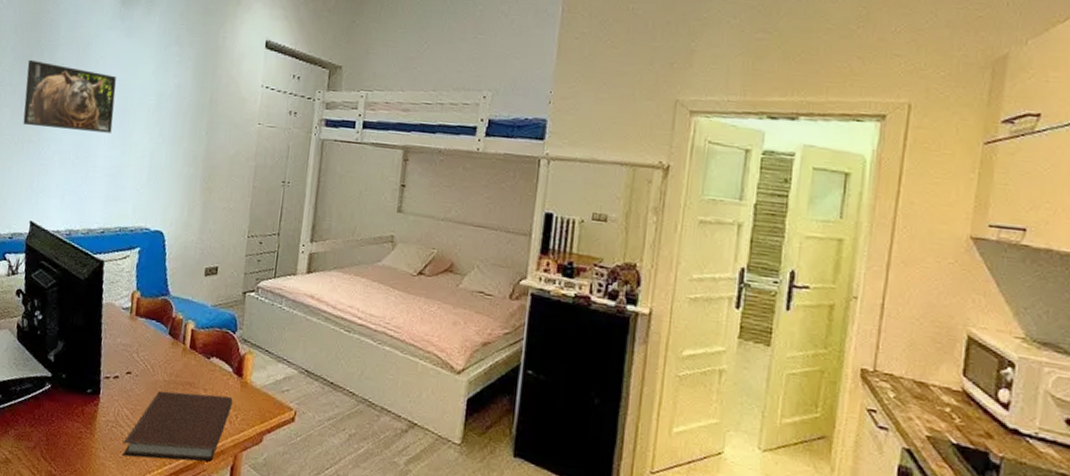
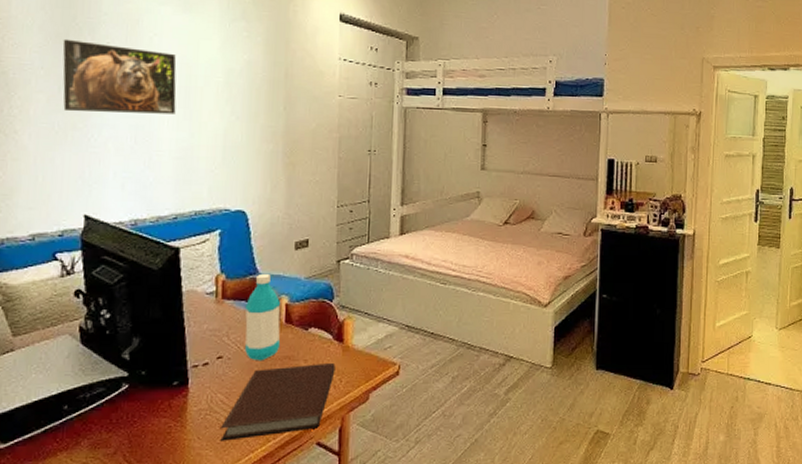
water bottle: none [151,295,188,383] -> present [244,273,281,361]

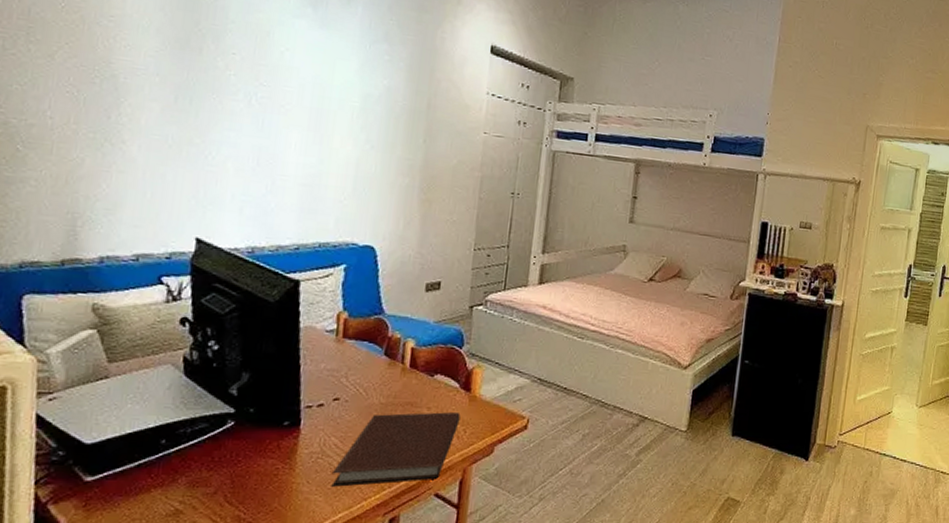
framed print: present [62,38,177,114] -> none [179,45,309,138]
water bottle: present [244,273,281,361] -> none [364,314,407,406]

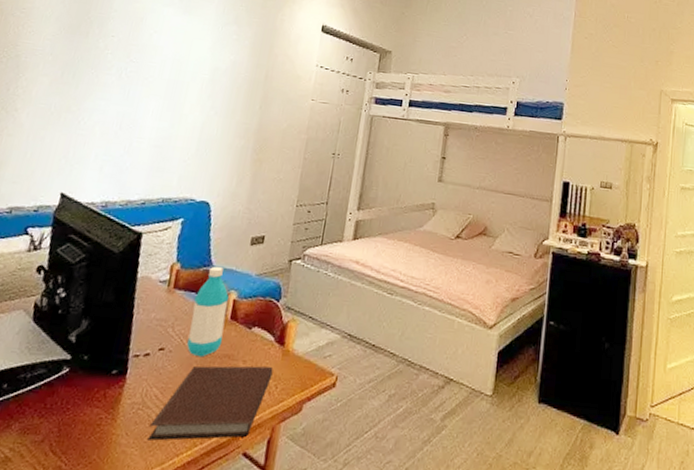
water bottle: none [364,314,407,406] -> present [187,266,230,358]

